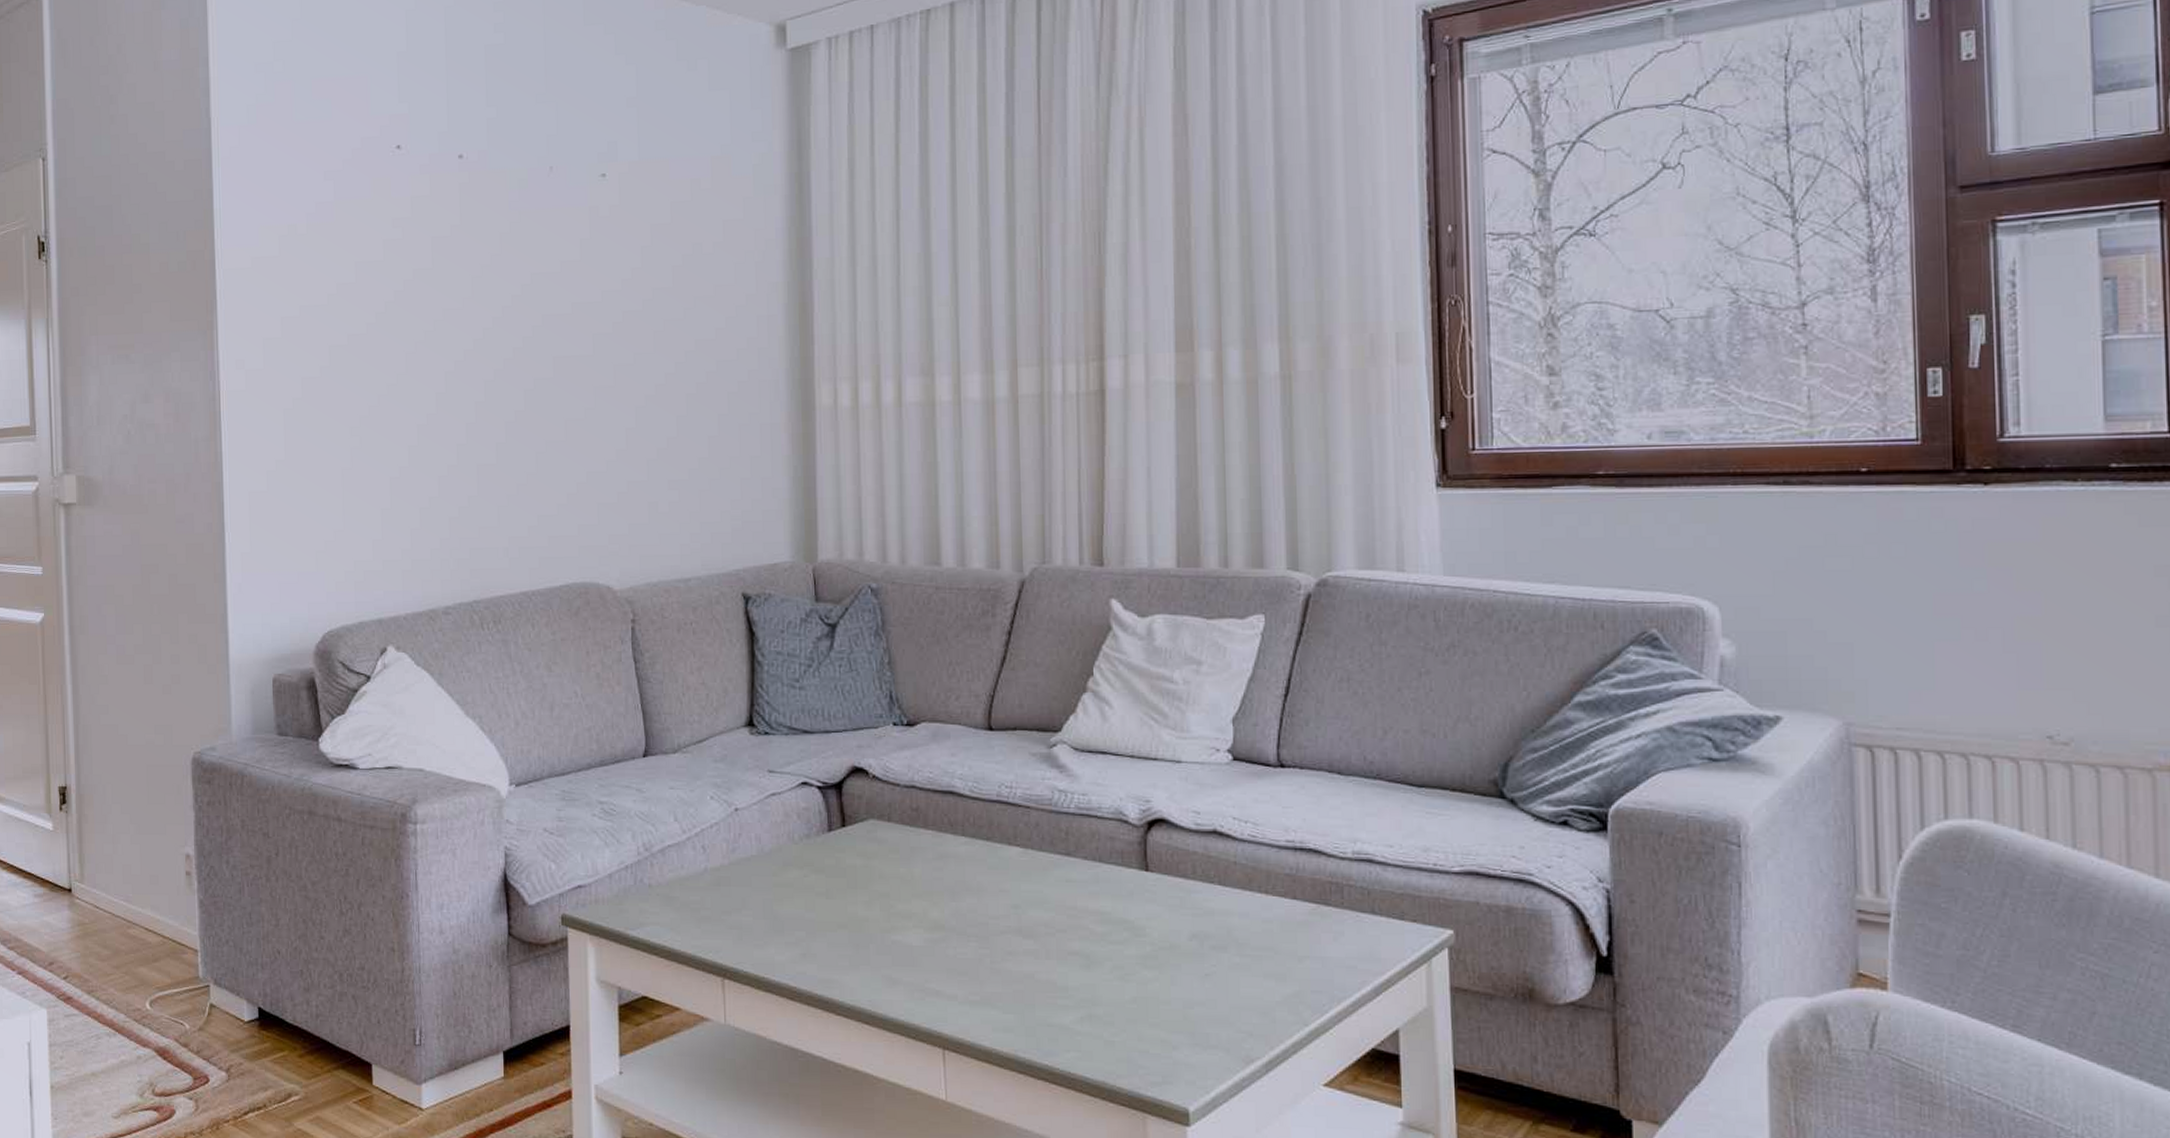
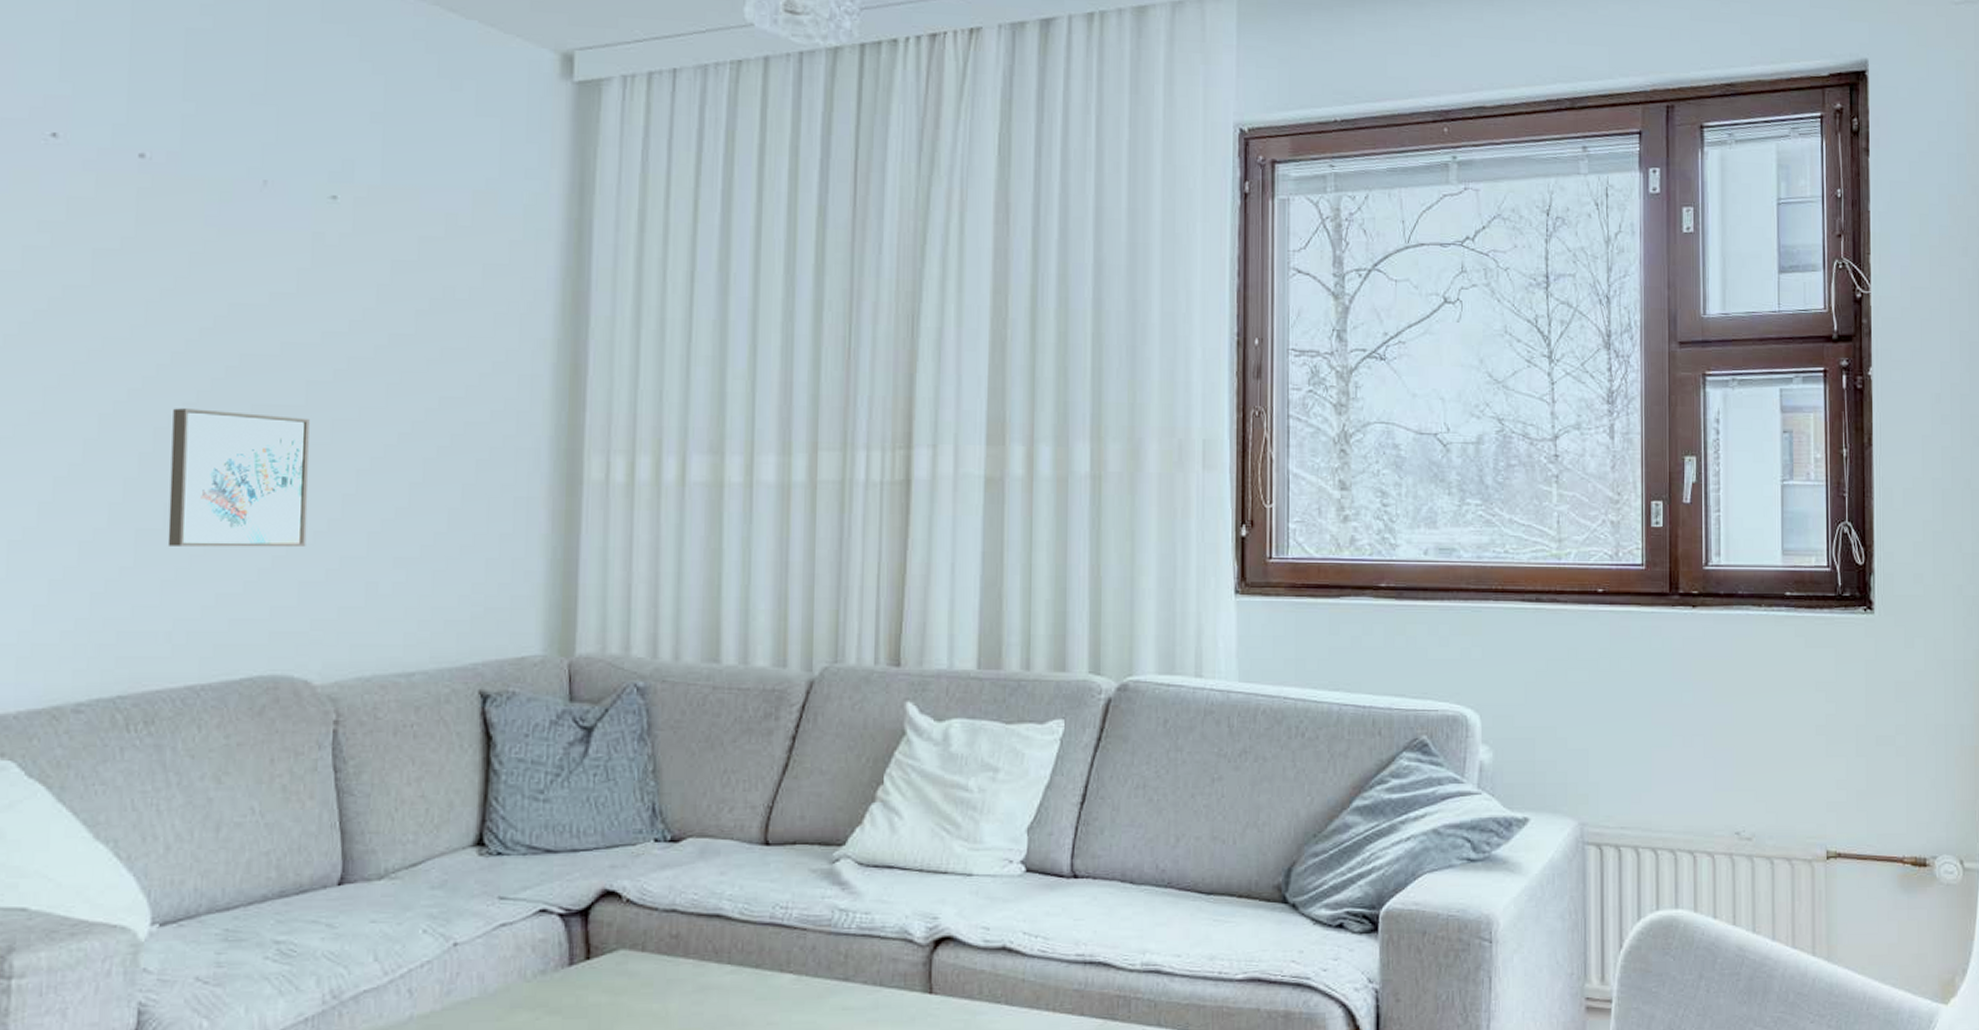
wall art: none [497,363,601,478] -> present [167,408,310,548]

